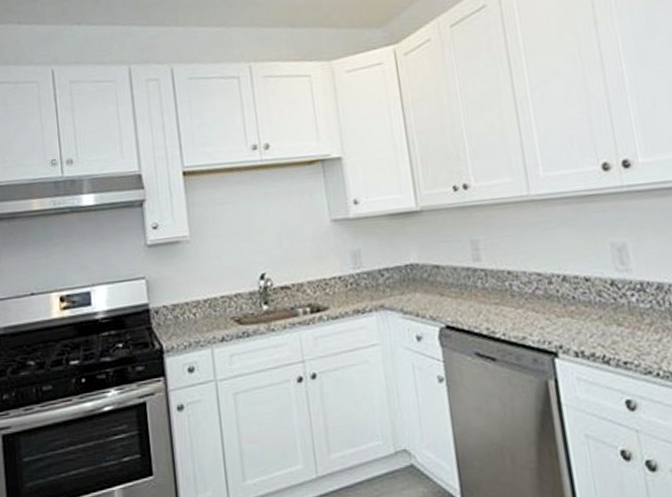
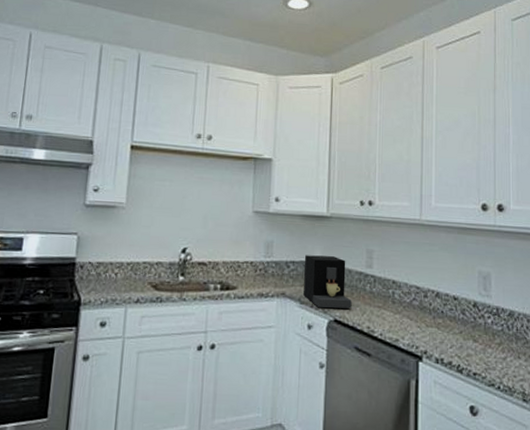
coffee maker: none [398,255,464,316] -> present [303,255,352,309]

